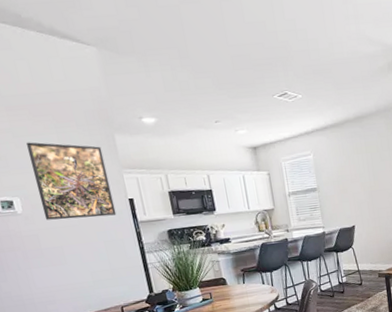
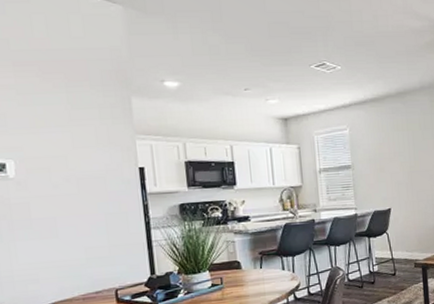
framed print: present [25,142,117,220] -> none [30,100,123,187]

